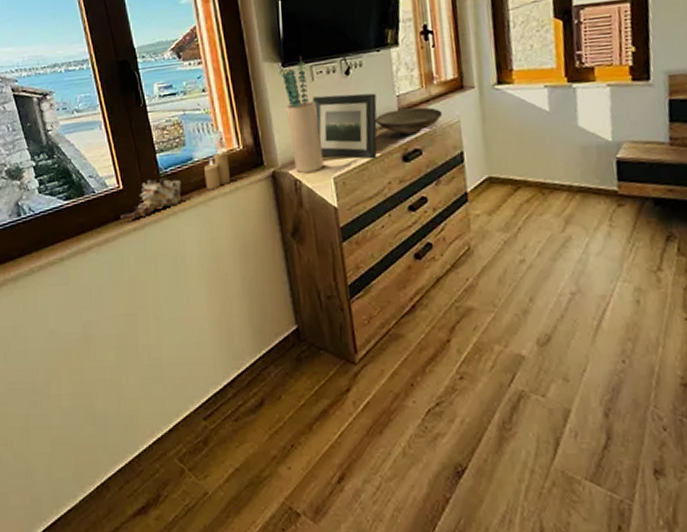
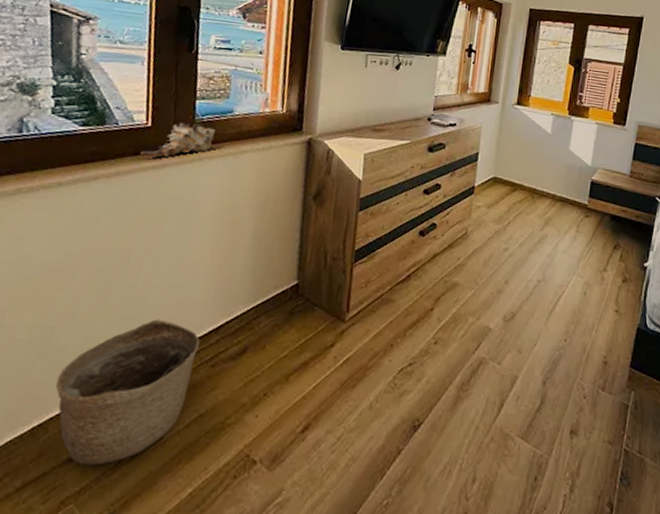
basket: none [105,378,220,520] -> present [55,319,200,465]
candle: present [204,147,231,190] -> none [240,107,271,145]
vase: present [278,55,324,174] -> none [331,43,364,146]
picture frame: present [312,93,377,160] -> none [358,81,418,145]
decorative bowl: present [375,107,443,135] -> none [412,107,469,131]

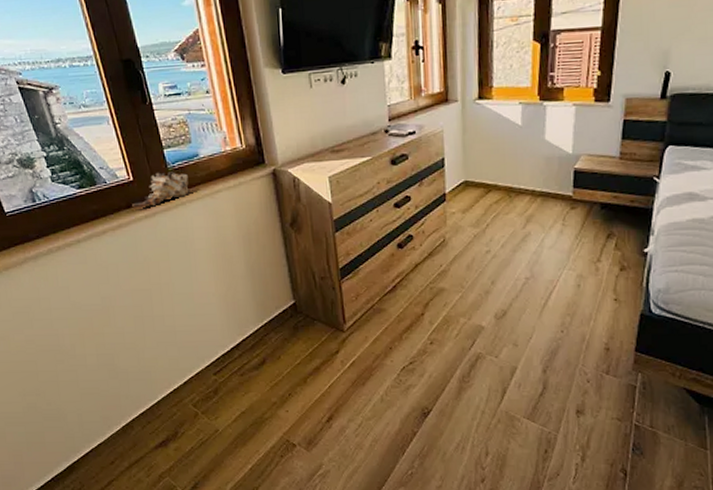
basket: present [55,319,200,465] -> none [127,342,228,451]

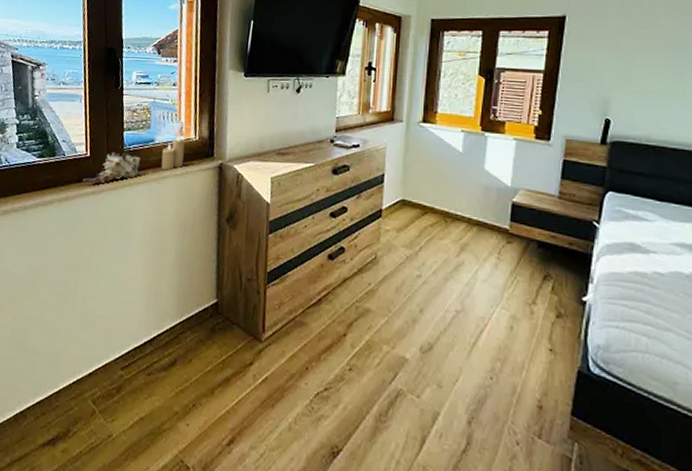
candle: none [210,146,235,184] -> present [161,135,186,171]

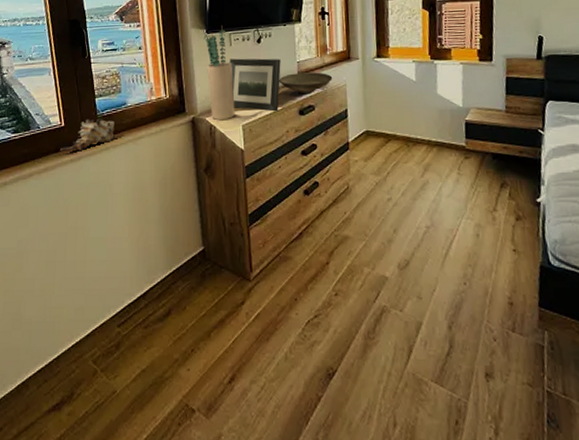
candle: present [161,135,186,171] -> none [135,96,157,131]
vase: none [240,69,268,170] -> present [203,25,235,121]
picture frame: none [264,106,319,168] -> present [229,58,281,112]
decorative bowl: none [315,129,373,152] -> present [279,72,333,94]

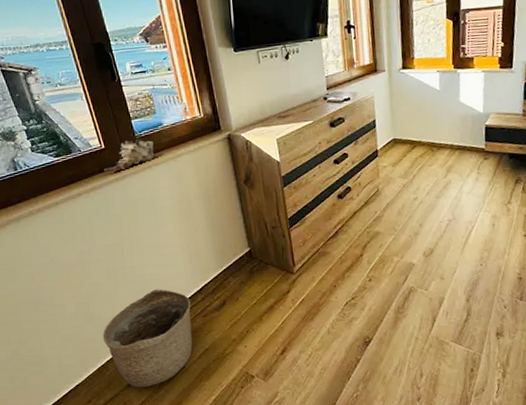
basket: none [28,290,131,416] -> present [102,289,193,388]
vase: present [203,25,235,121] -> none [231,42,269,136]
picture frame: present [229,58,281,112] -> none [259,74,311,126]
decorative bowl: present [279,72,333,94] -> none [309,85,361,107]

